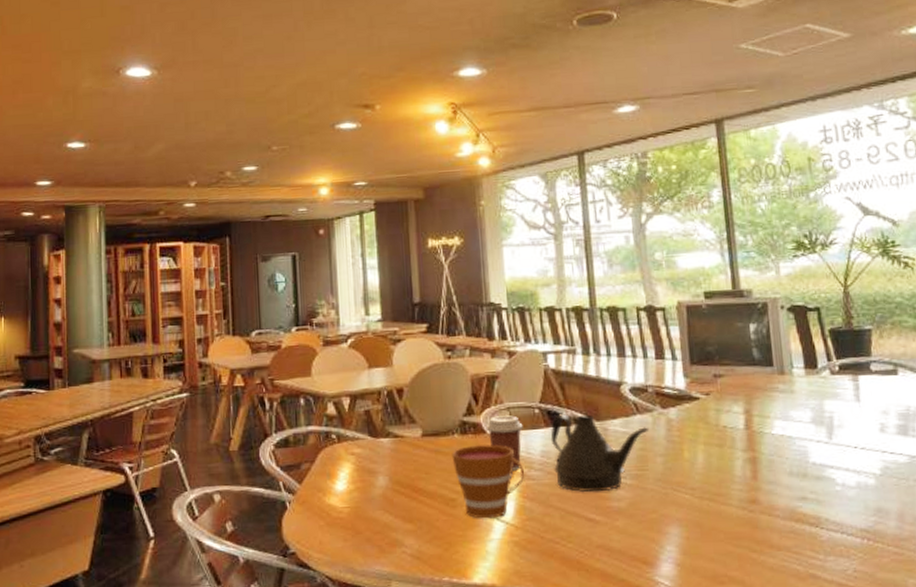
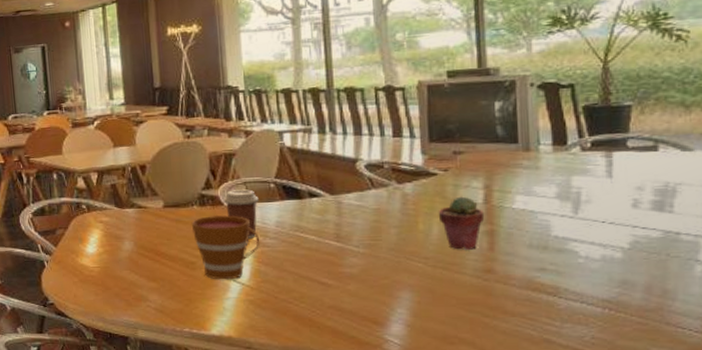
teapot: present [550,414,650,493] -> none [285,188,384,260]
potted succulent: none [702,421,747,479] -> present [438,196,485,250]

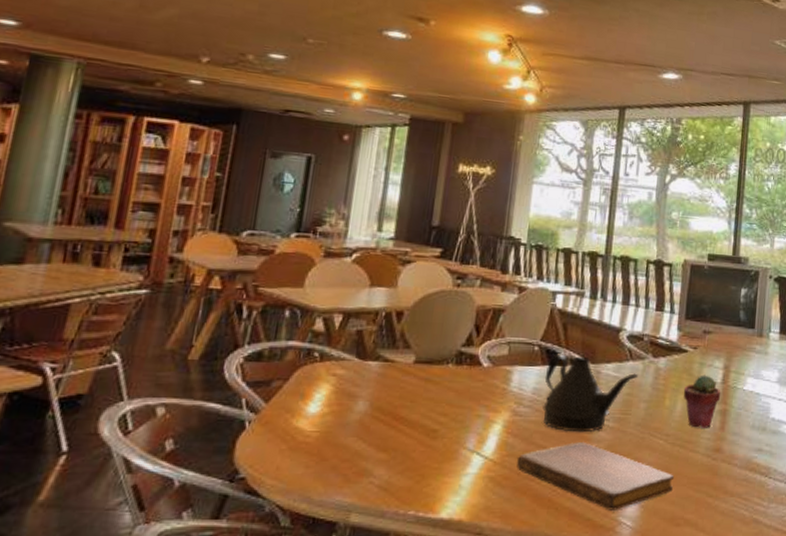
cup: present [191,214,261,280] -> none [441,376,514,452]
coffee cup: present [223,189,259,238] -> none [482,349,520,405]
notebook: none [272,268,441,329] -> present [517,442,675,510]
teapot: none [285,188,384,260] -> present [543,354,639,433]

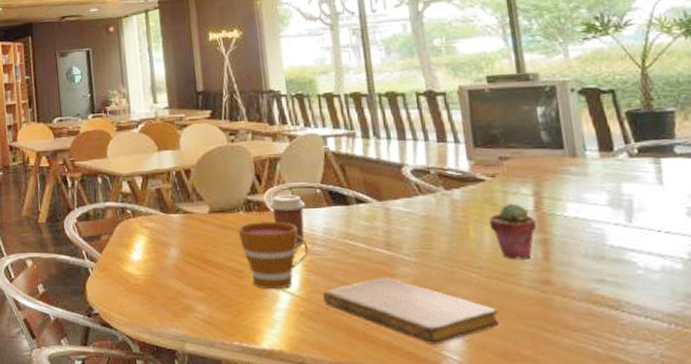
cup: none [441,376,514,452] -> present [237,220,309,290]
coffee cup: none [482,349,520,405] -> present [269,195,306,246]
teapot: present [543,354,639,433] -> none [332,194,433,269]

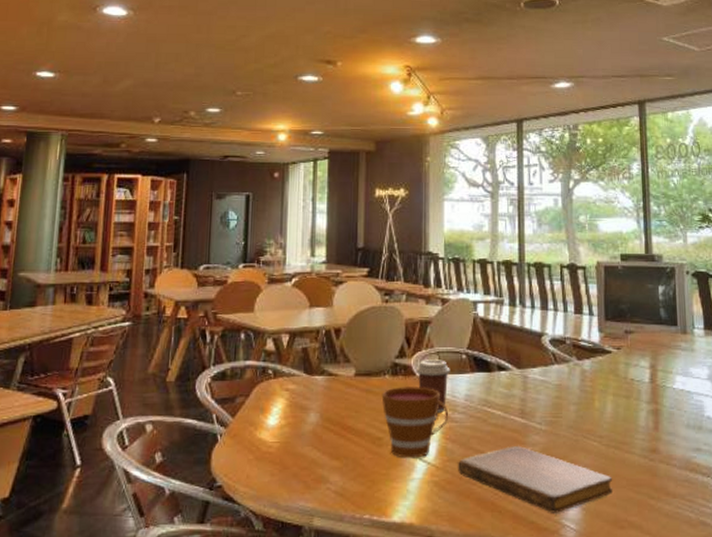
potted succulent: present [488,203,537,259] -> none [611,375,651,429]

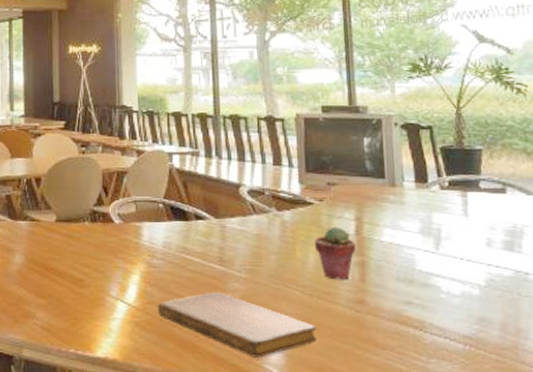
cup: present [381,385,449,458] -> none [82,232,148,300]
coffee cup: present [415,360,450,412] -> none [114,208,148,258]
potted succulent: none [611,375,651,429] -> present [314,226,357,280]

